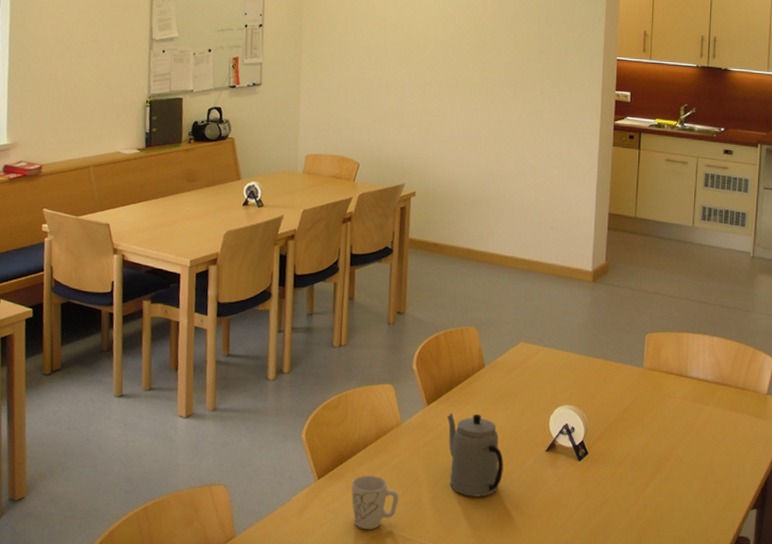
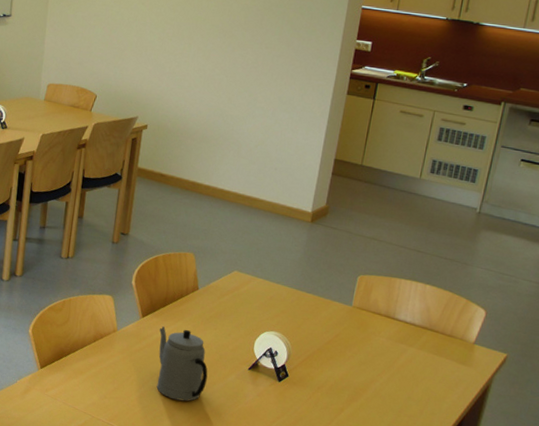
mug: present [351,475,399,530] -> none [68,370,111,416]

